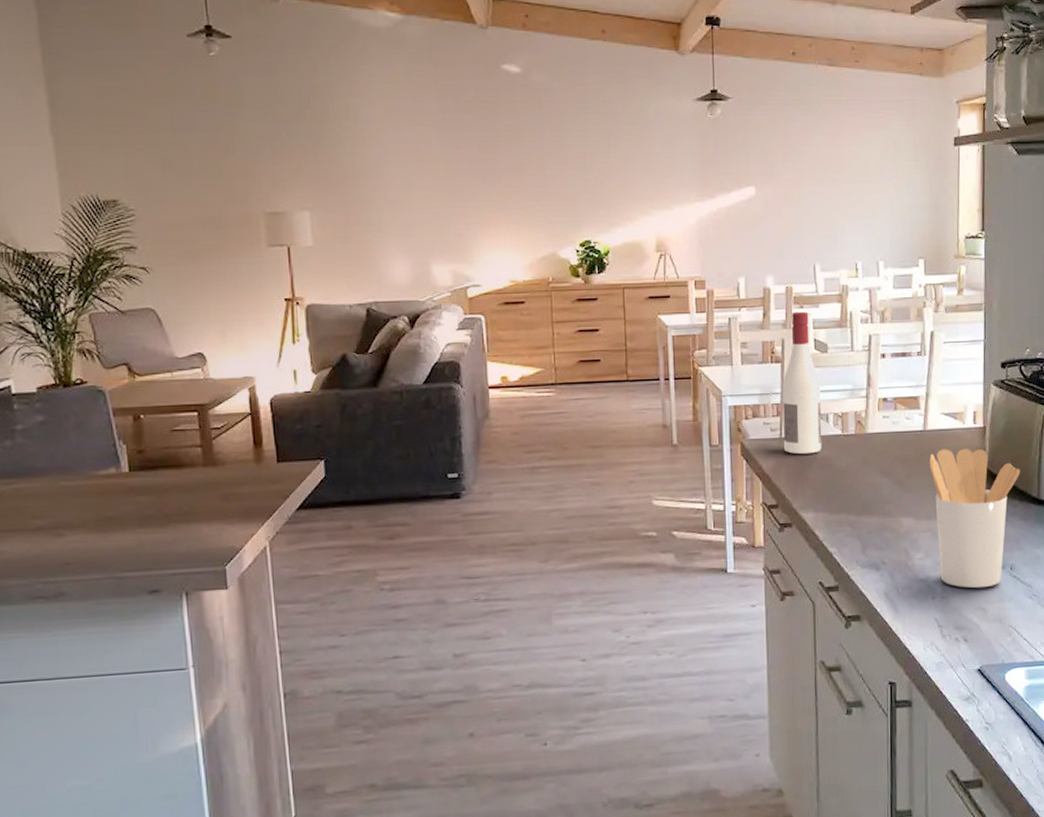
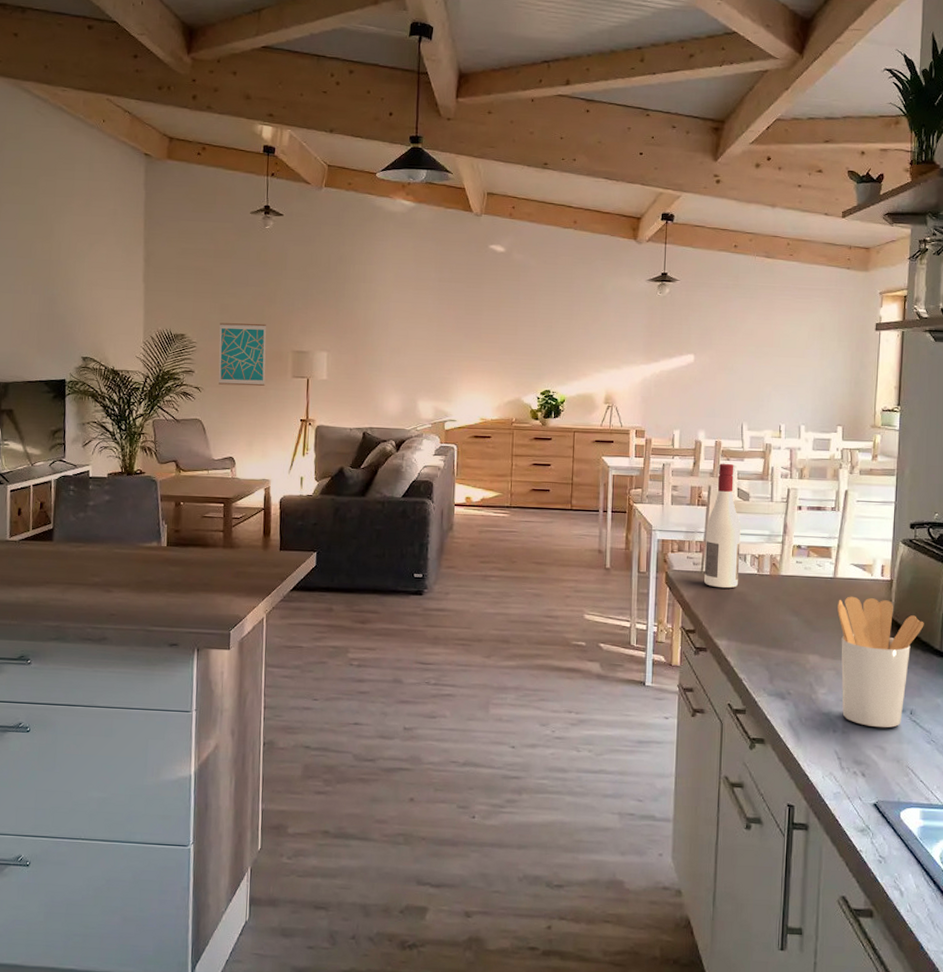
wall art: none [163,180,233,262] -> present [218,323,267,387]

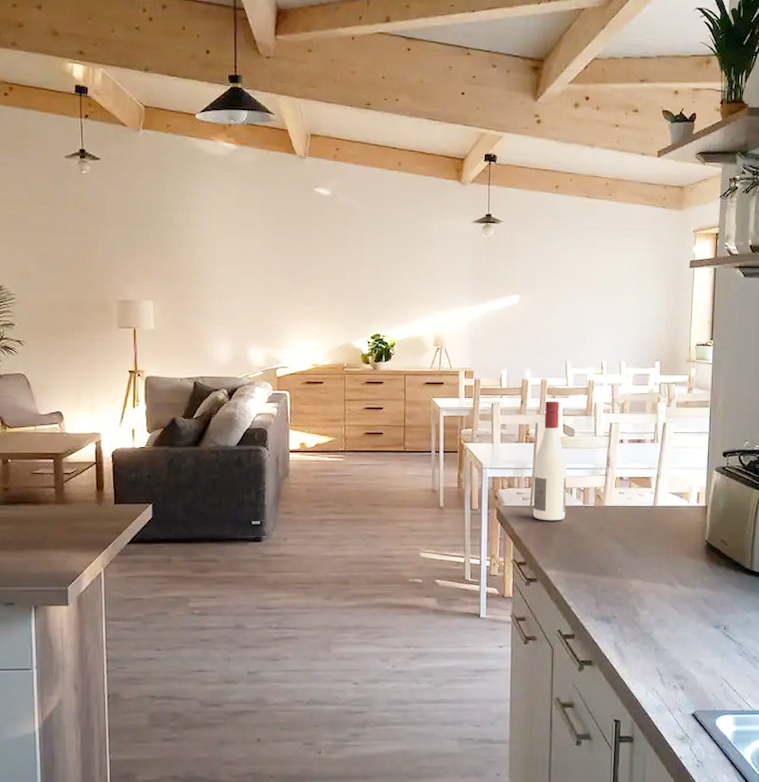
wall art: present [218,323,267,387] -> none [39,273,90,338]
utensil holder: present [837,596,924,728] -> none [657,523,736,644]

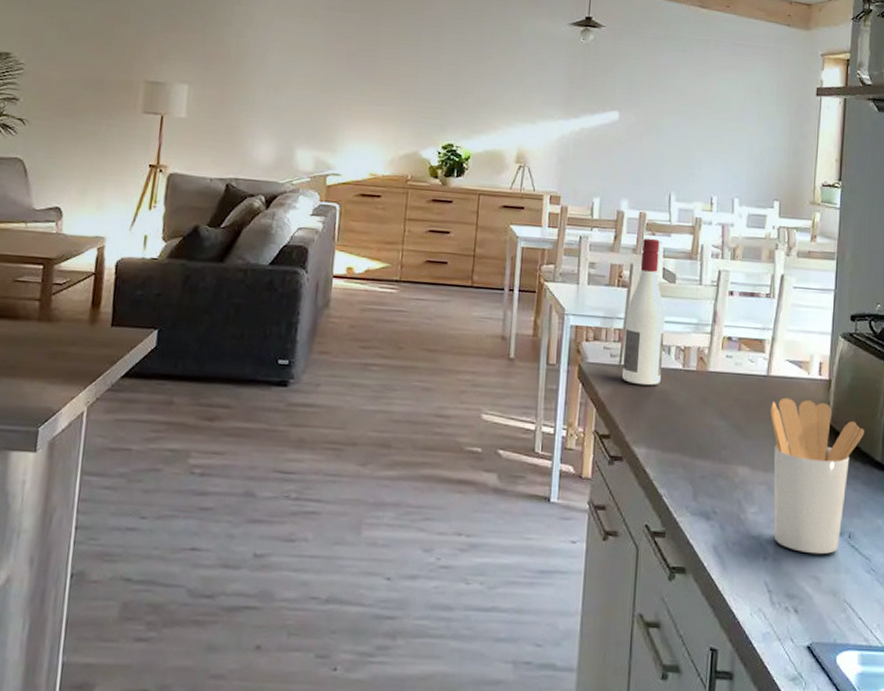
utensil holder: none [657,523,736,644] -> present [770,397,865,555]

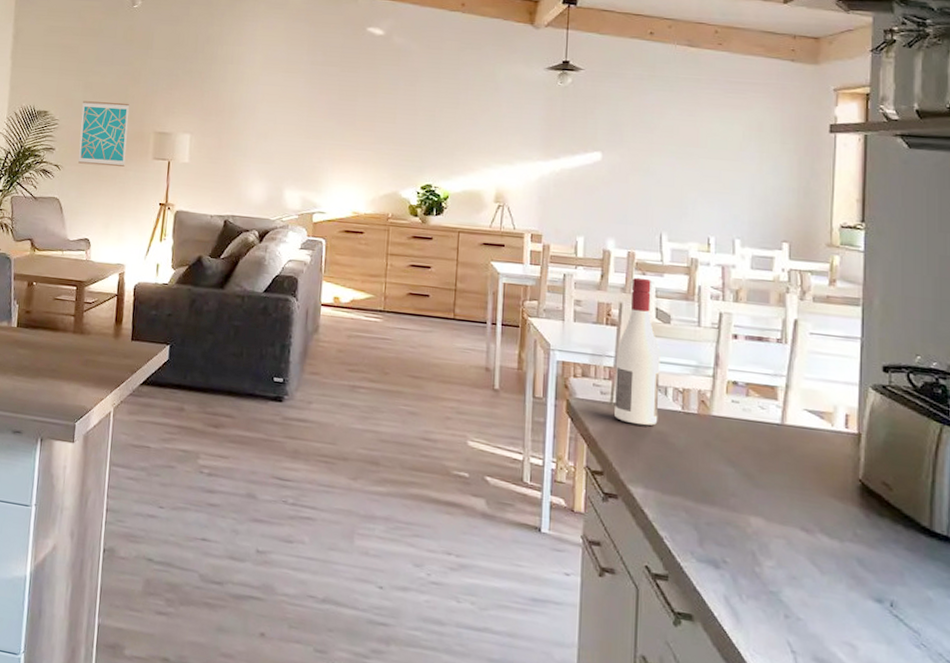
wall art: none [49,42,115,122] -> present [78,101,129,167]
utensil holder: present [770,397,865,555] -> none [787,449,906,621]

